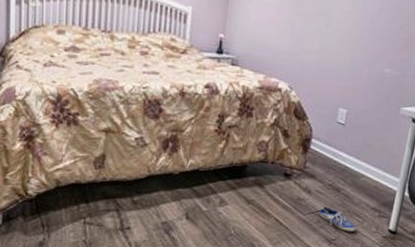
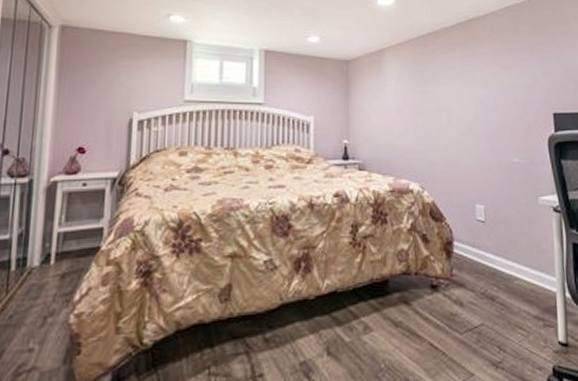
shoe: present [318,206,356,233] -> none [476,320,522,351]

